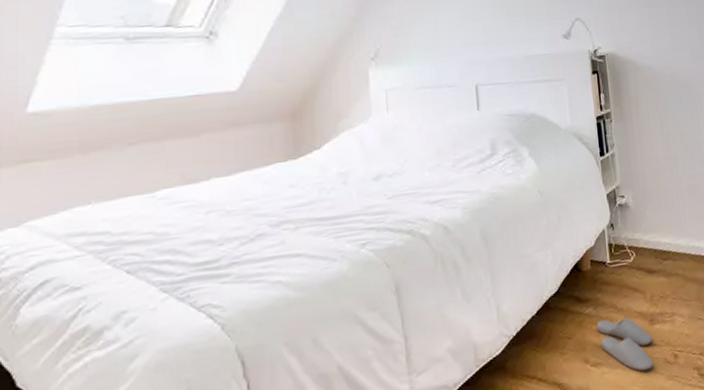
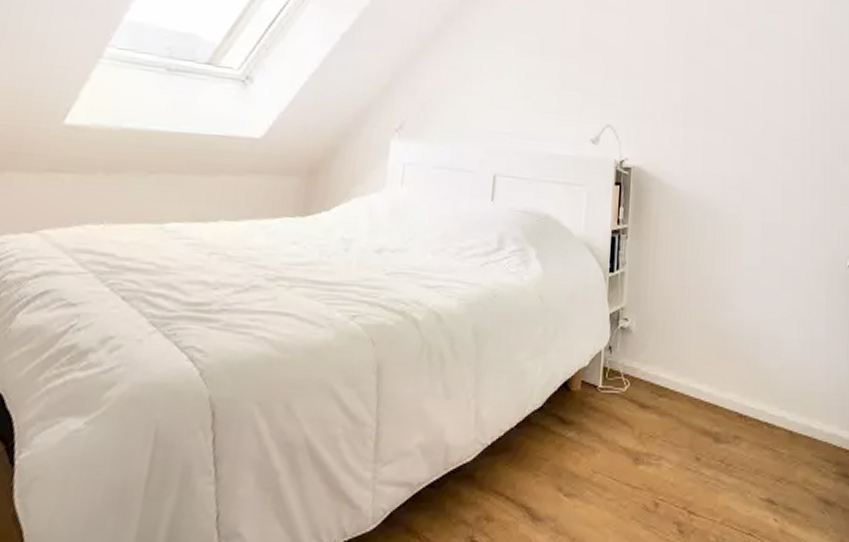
slippers: present [596,317,653,372] -> none [576,448,635,514]

